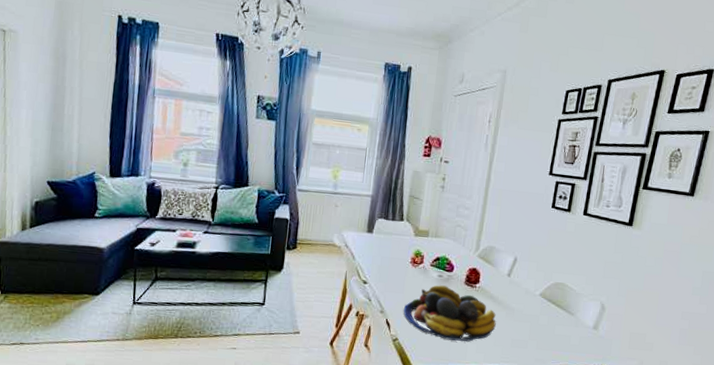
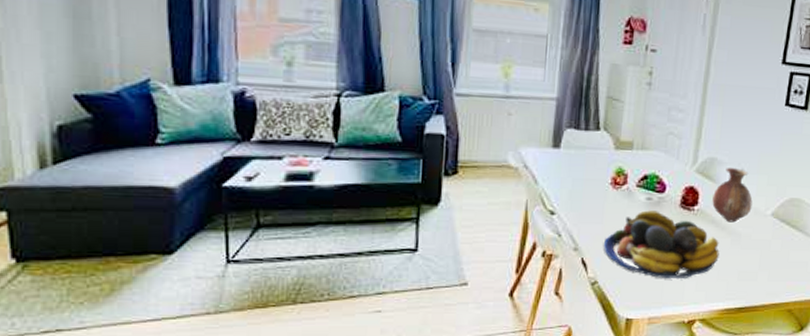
vase: none [491,254,524,299] -> present [712,167,753,223]

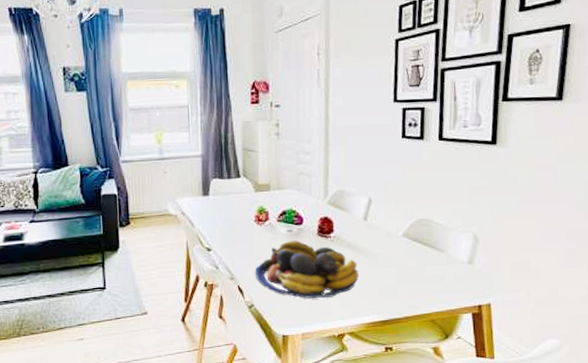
vase: present [712,167,753,223] -> none [346,196,383,245]

